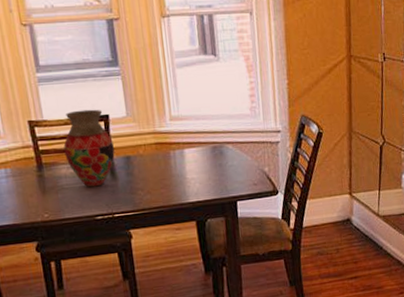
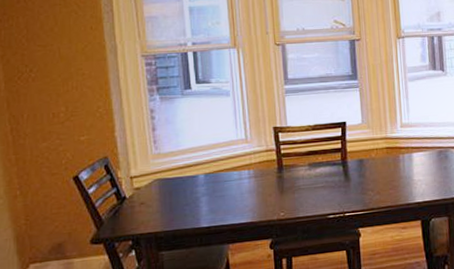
vase: present [63,109,115,188] -> none [303,117,350,188]

